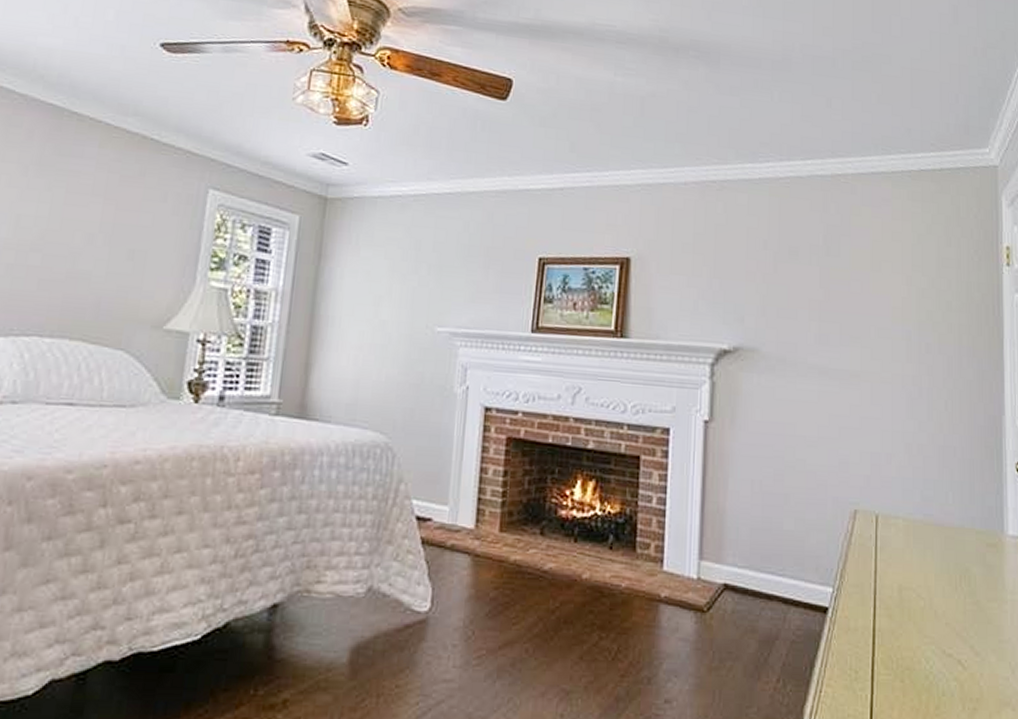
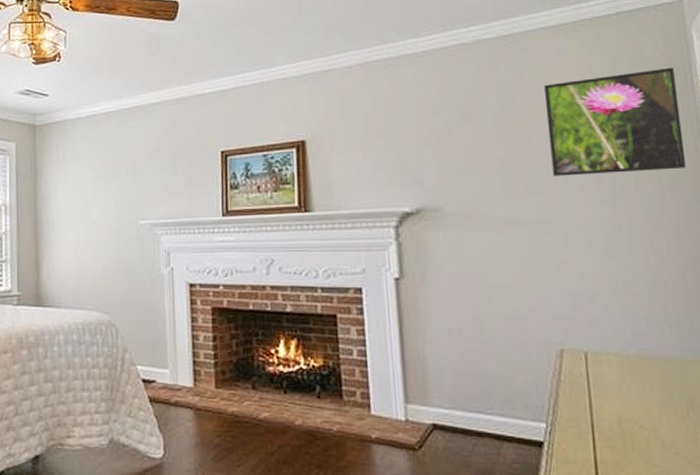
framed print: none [867,231,984,334] -> present [544,67,686,176]

